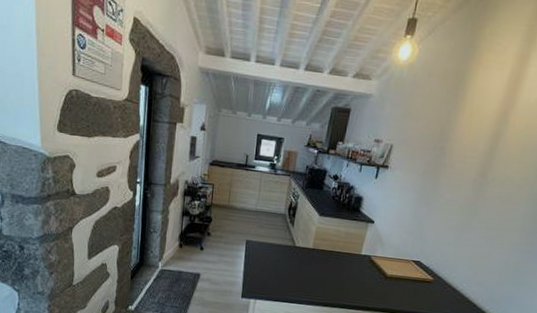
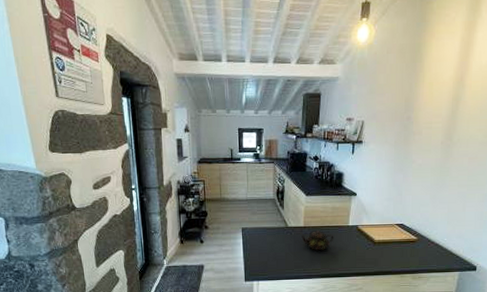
teapot: none [308,254,344,277] -> present [301,230,334,250]

